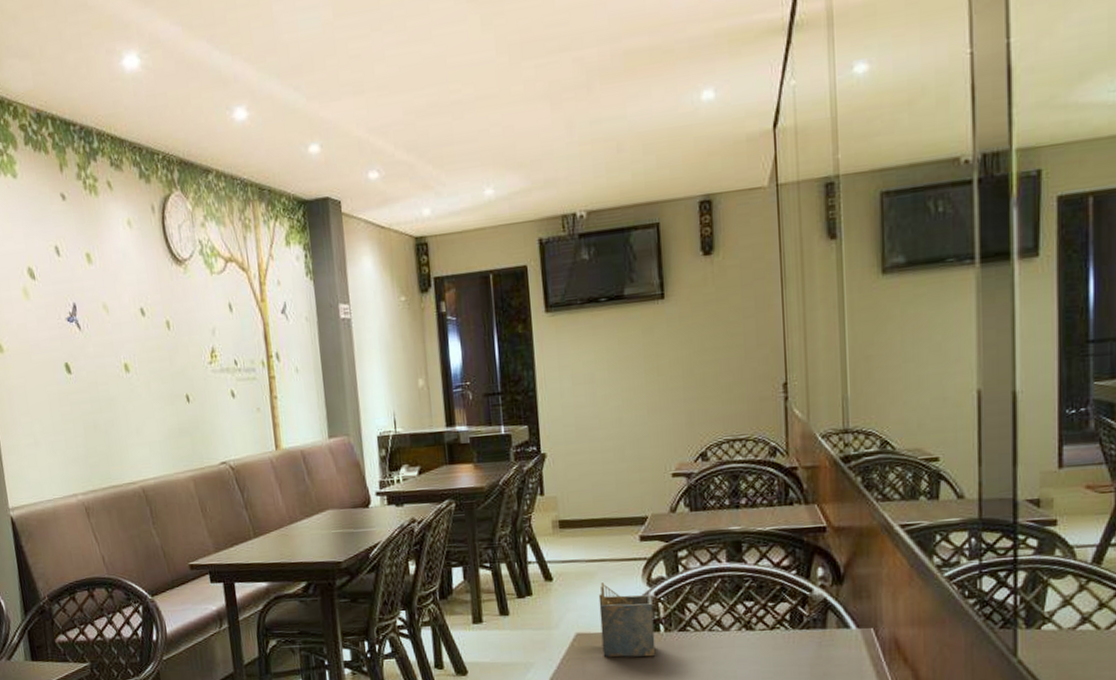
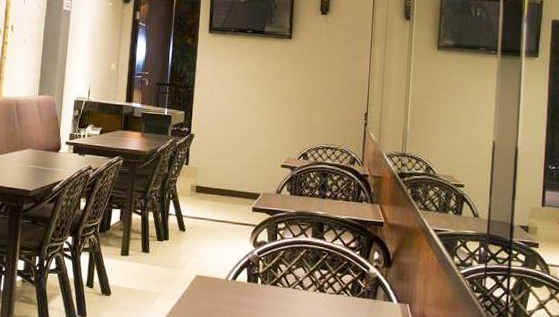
napkin holder: present [598,583,656,657] -> none [214,239,255,302]

